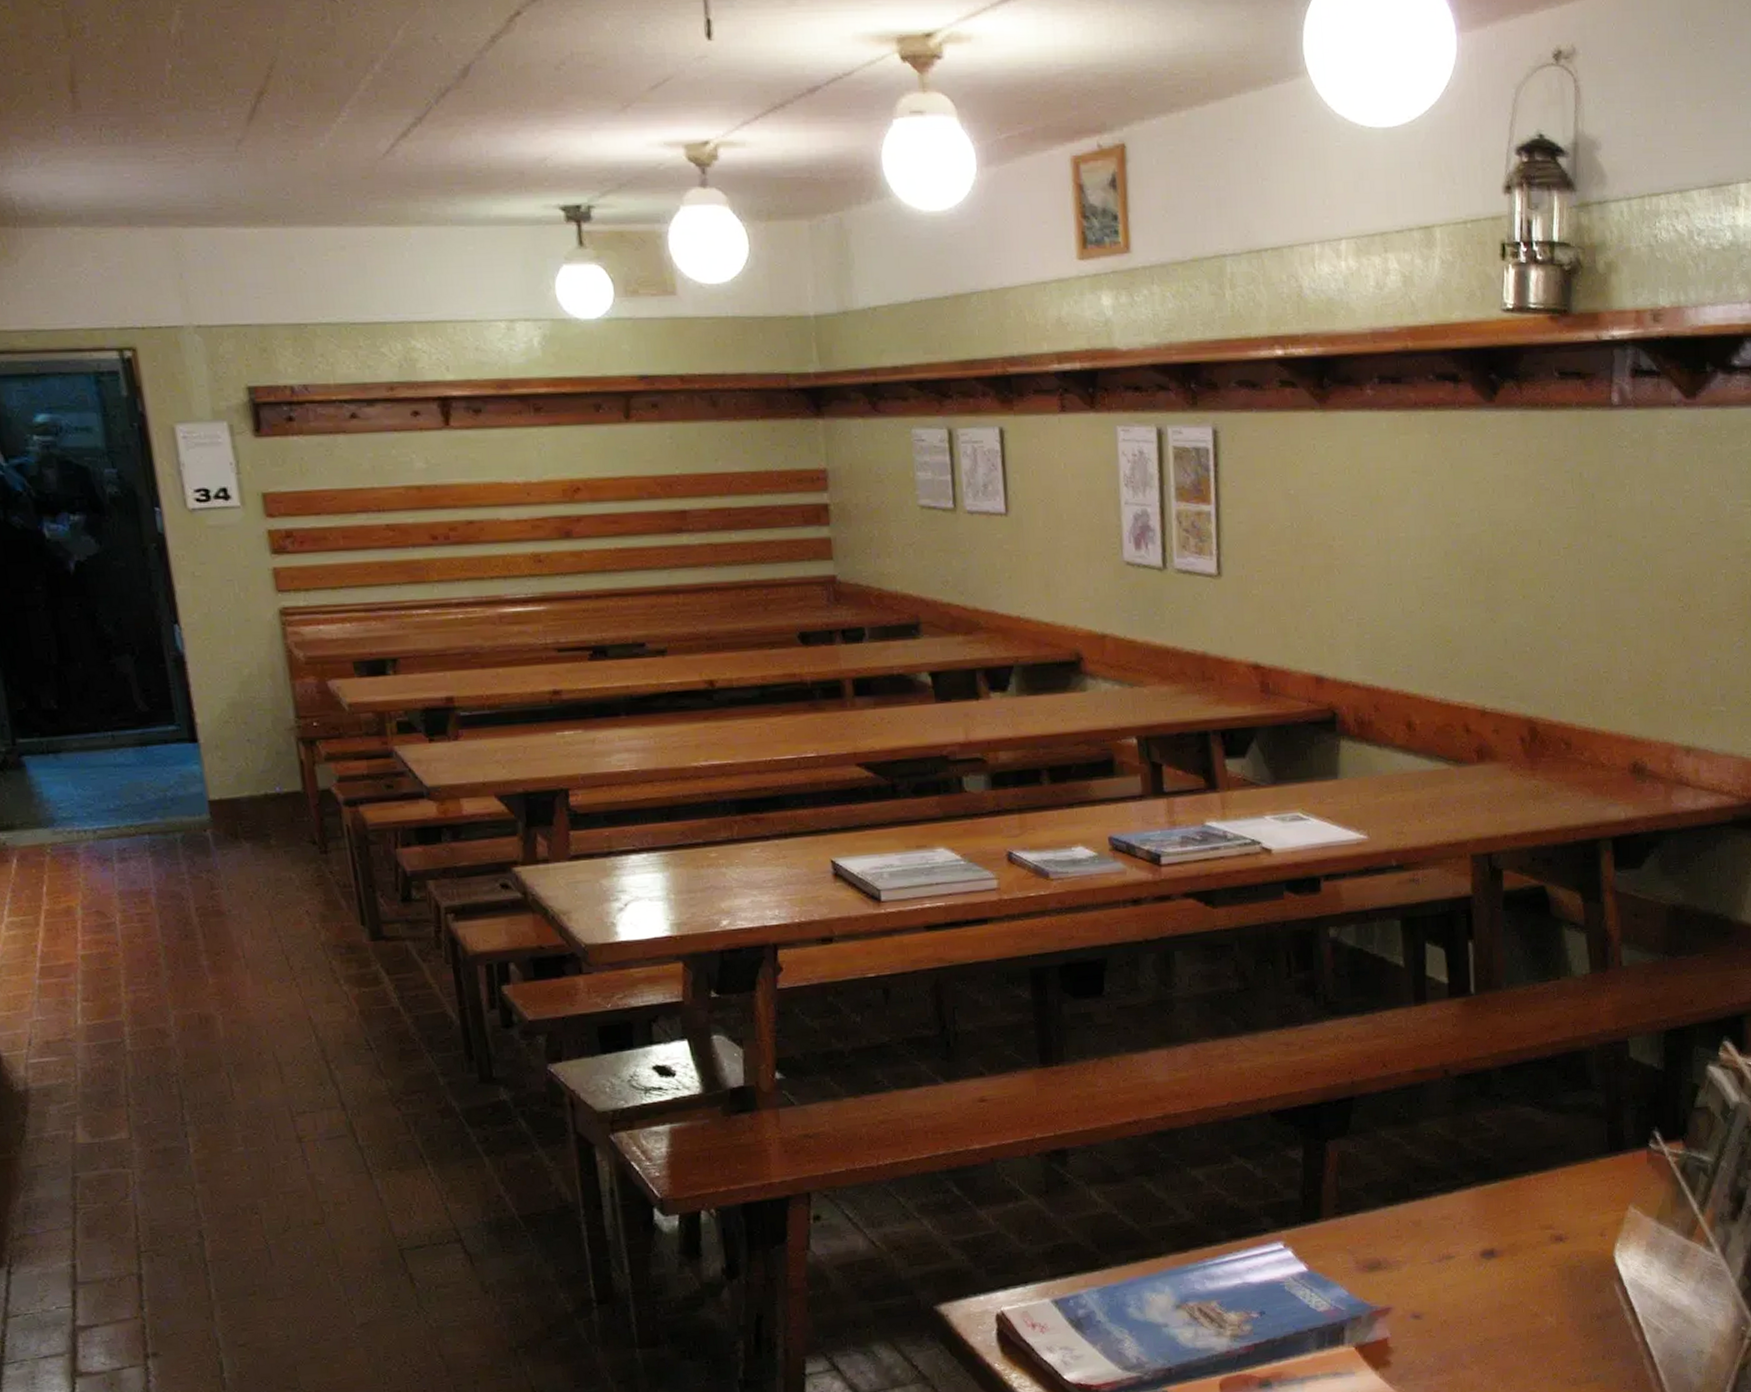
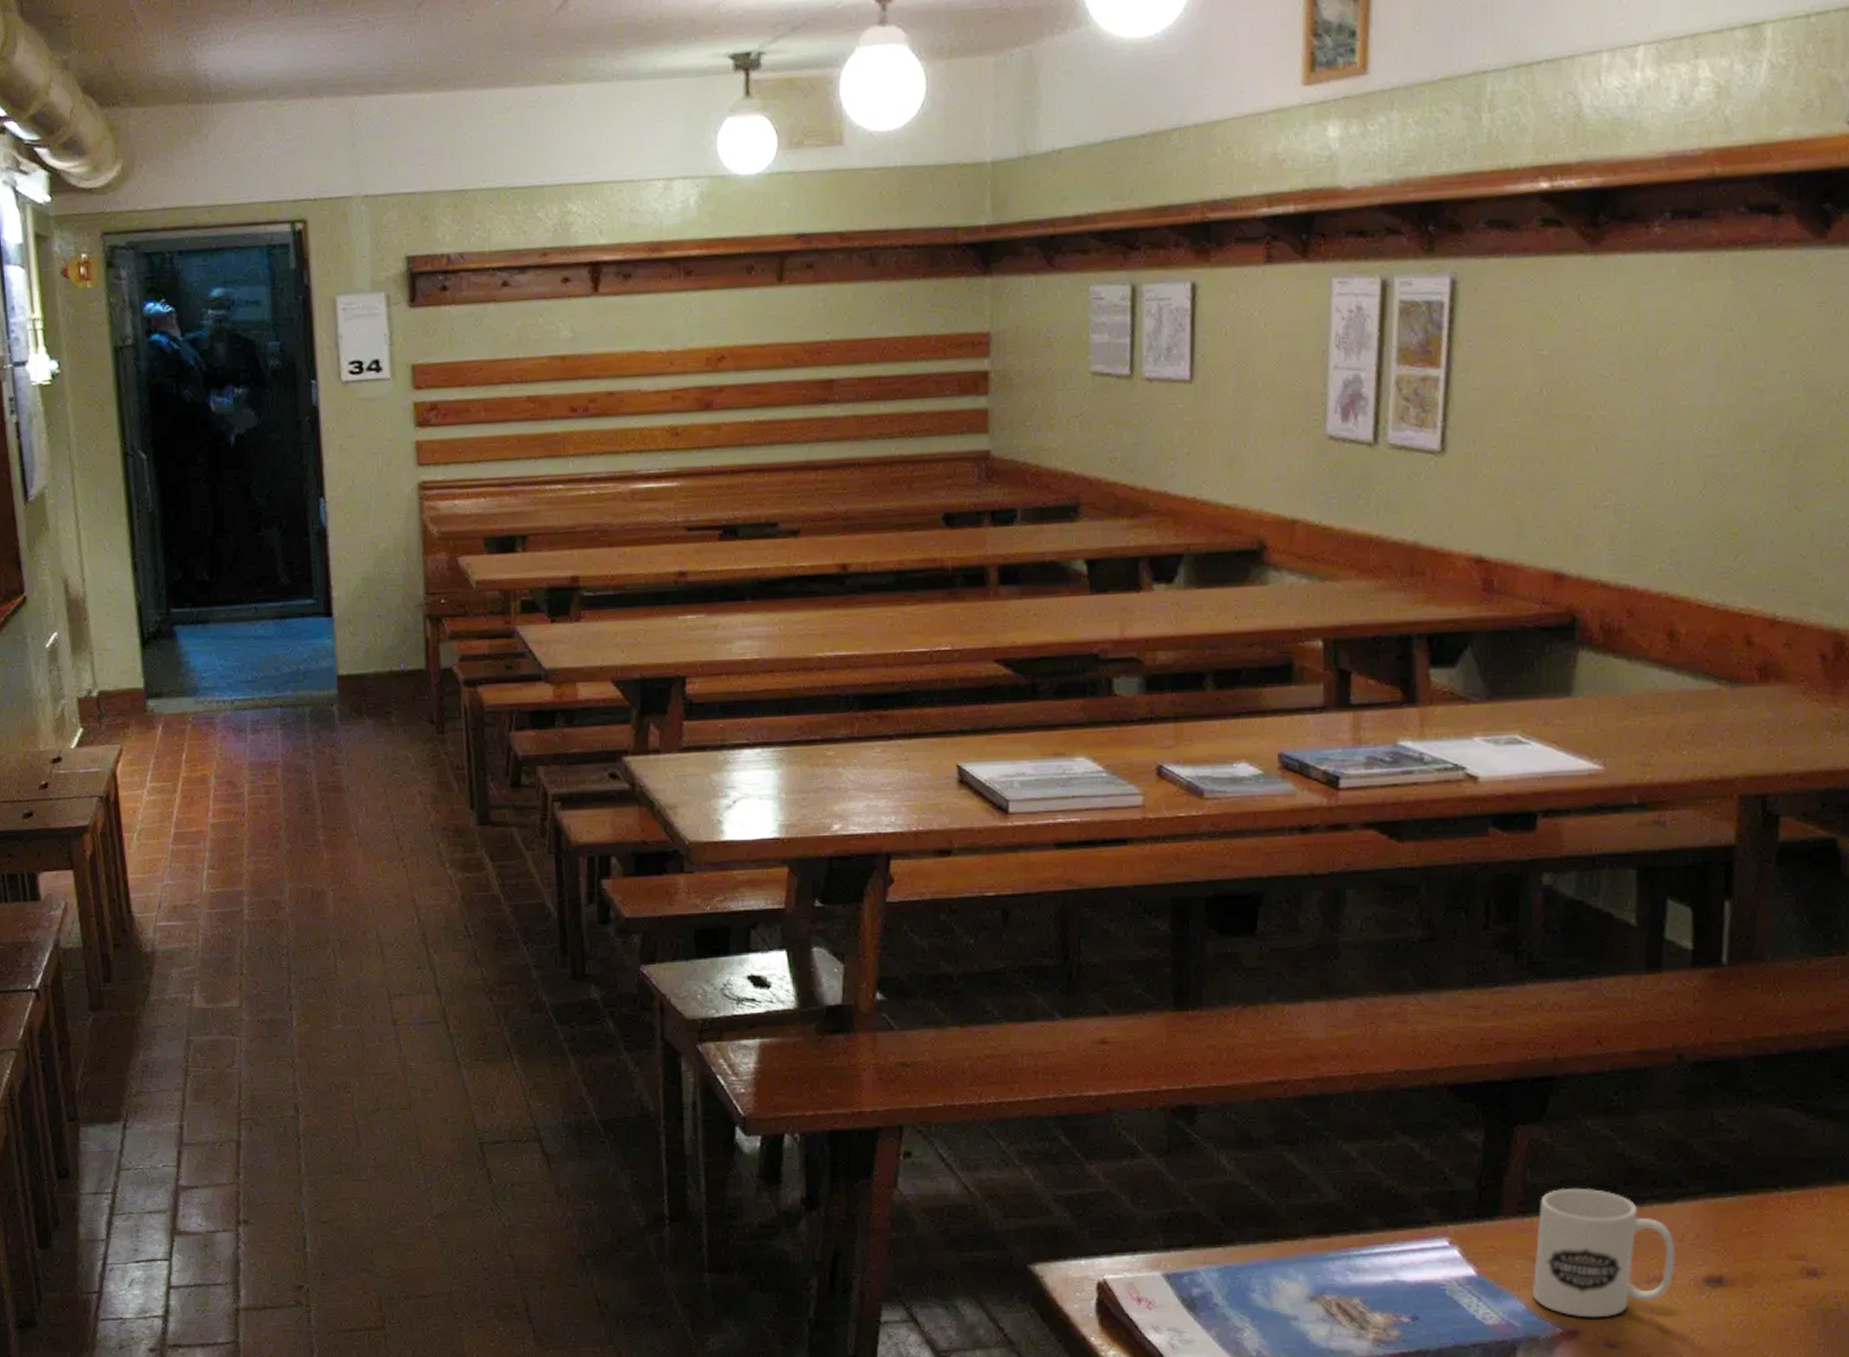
mug: none [1351,1188,1458,1296] -> present [1533,1189,1676,1318]

